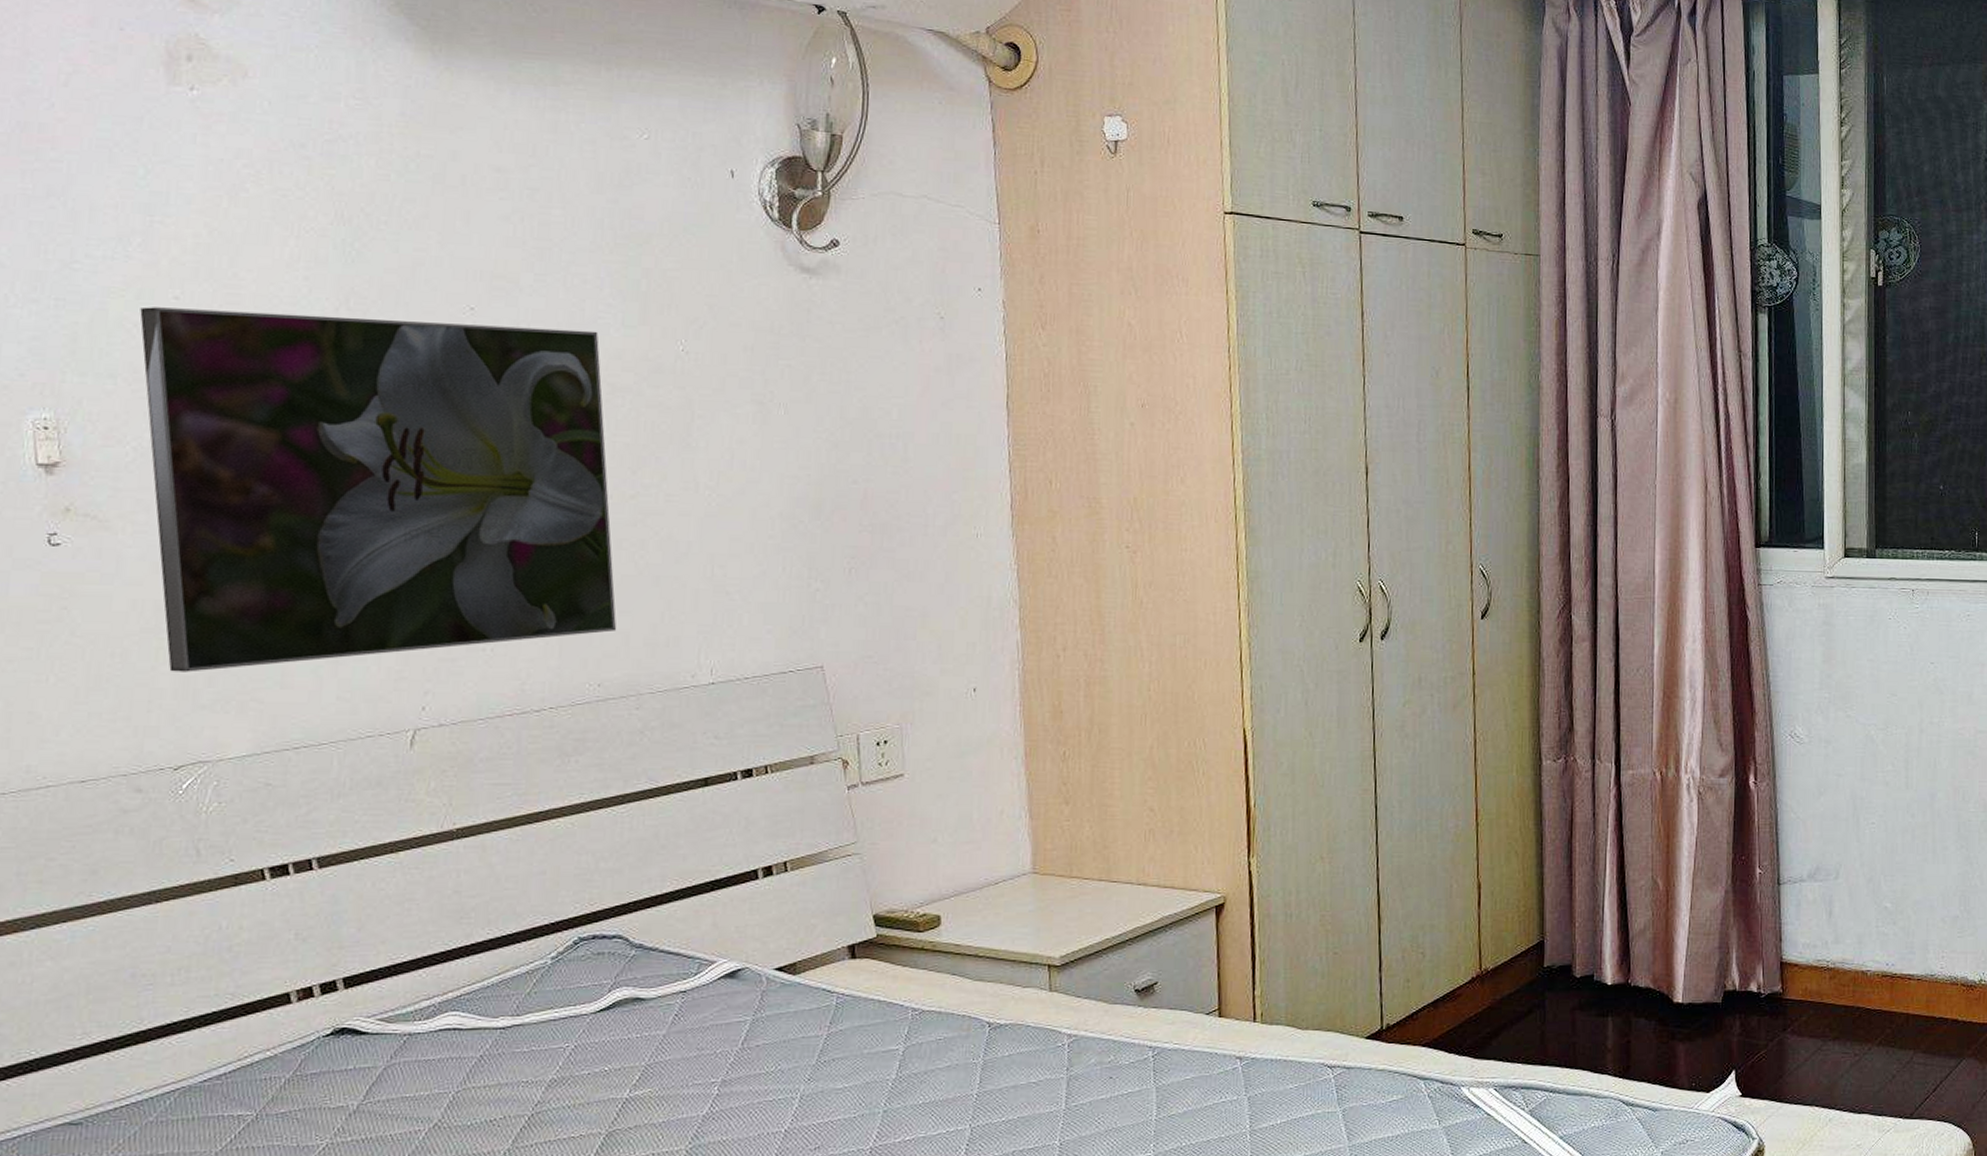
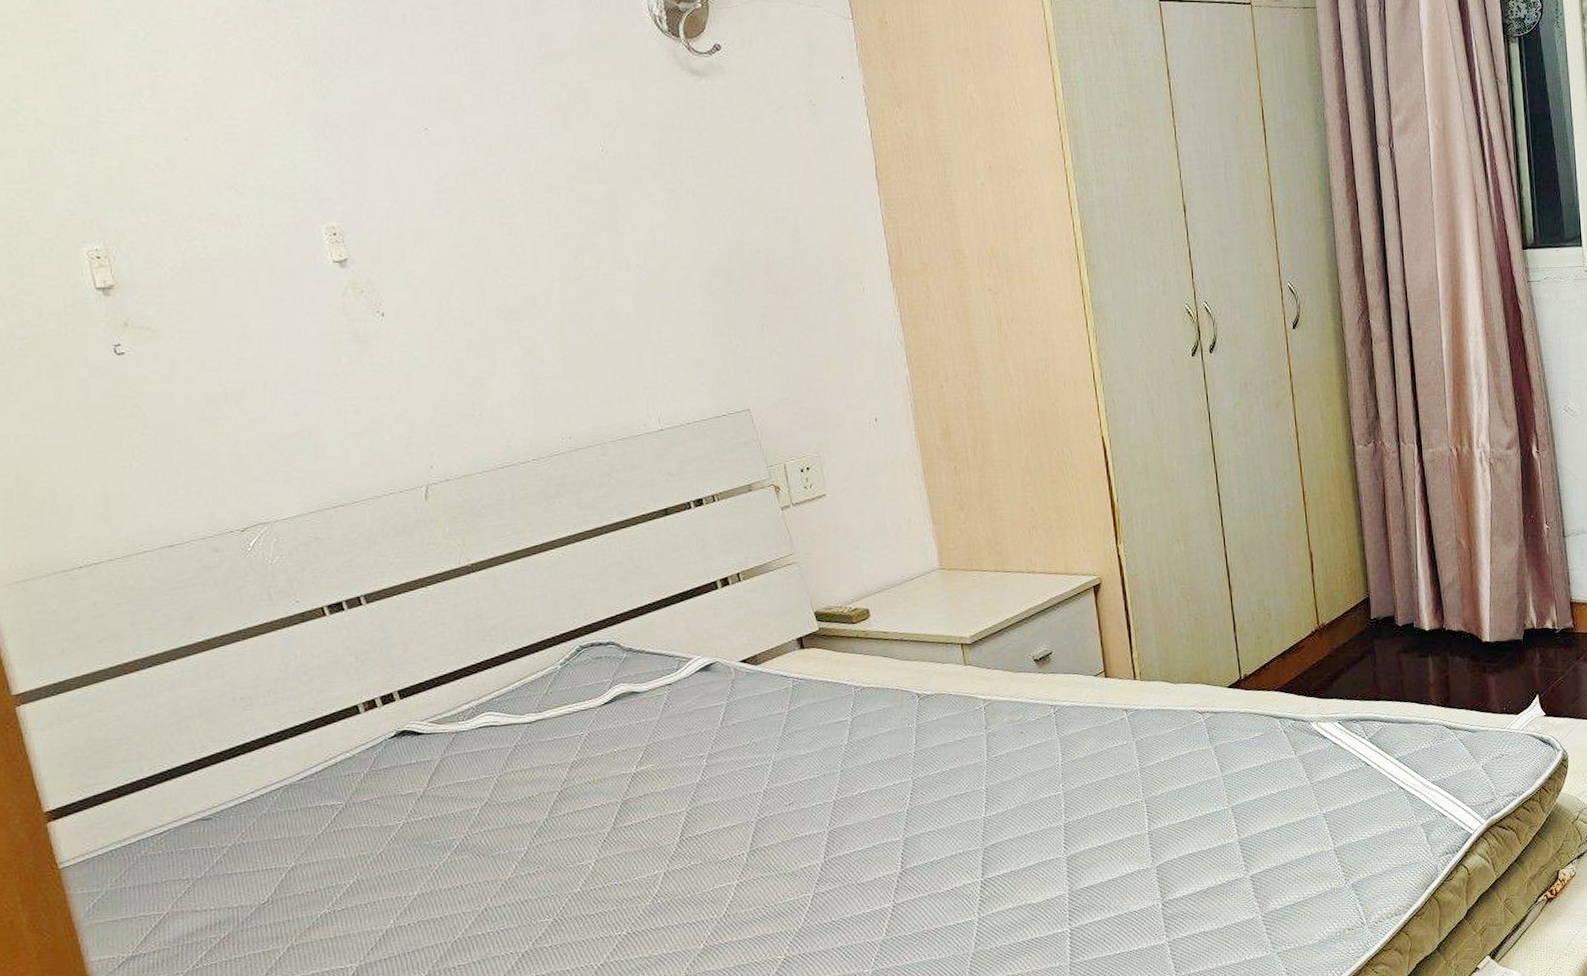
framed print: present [140,307,617,672] -> none [158,140,579,452]

